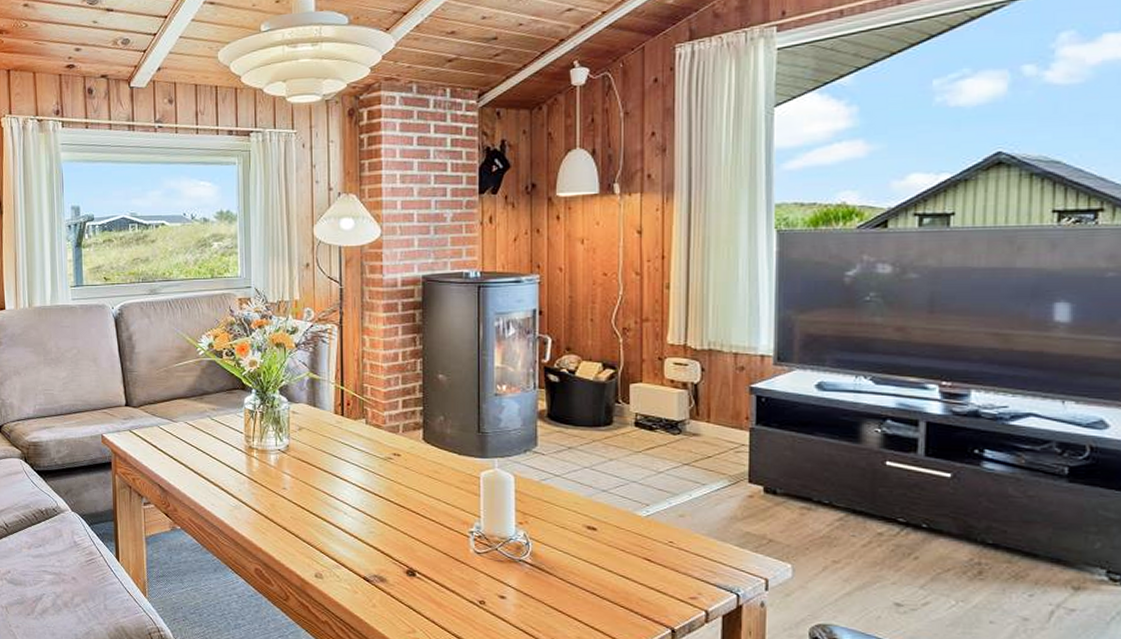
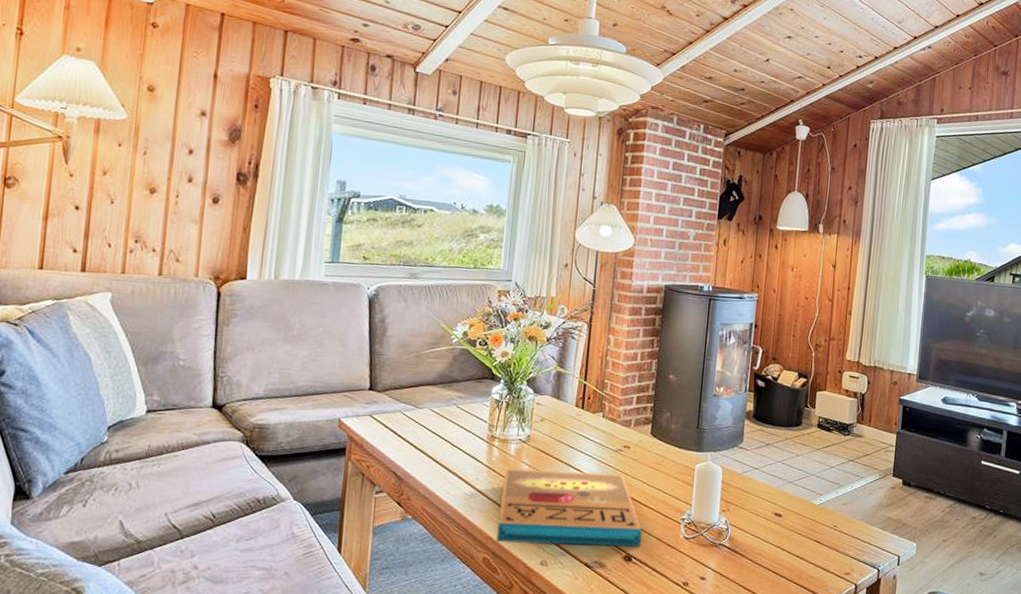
pizza box: none [266,479,424,562] -> present [496,468,642,548]

